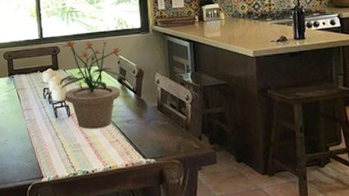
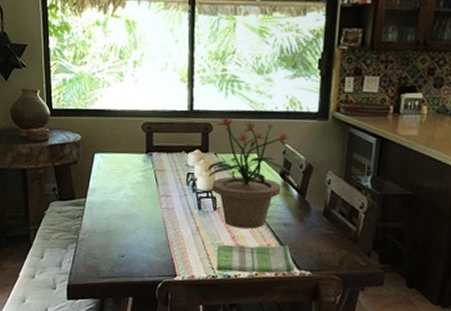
dish towel: none [75,138,141,168] -> present [217,244,295,274]

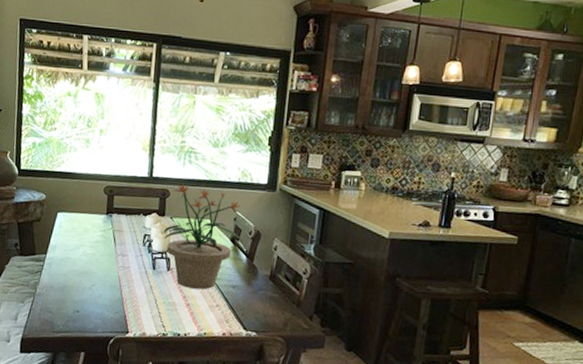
dish towel: present [217,244,295,274] -> none [167,304,242,333]

